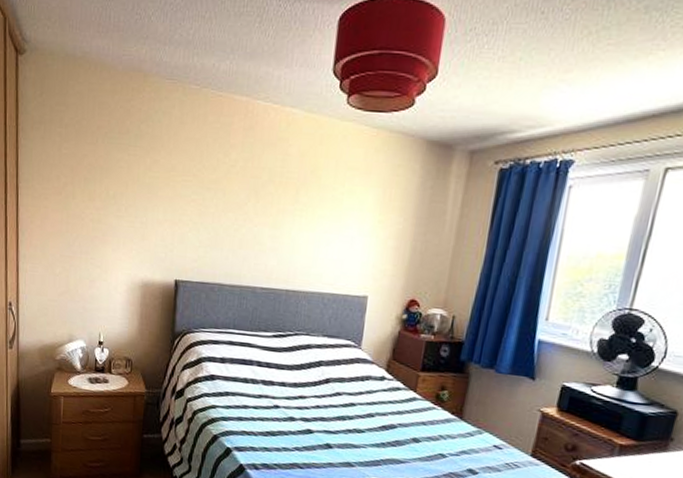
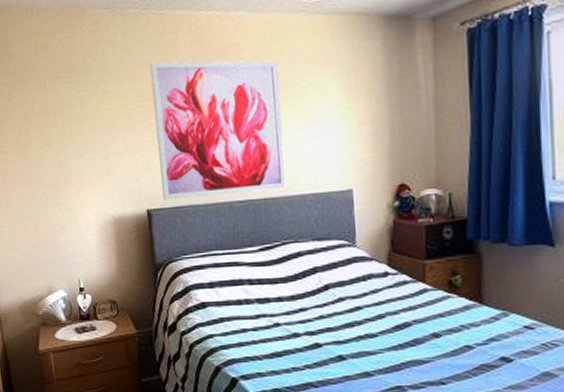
wall art: none [192,140,322,284] -> present [149,60,287,200]

